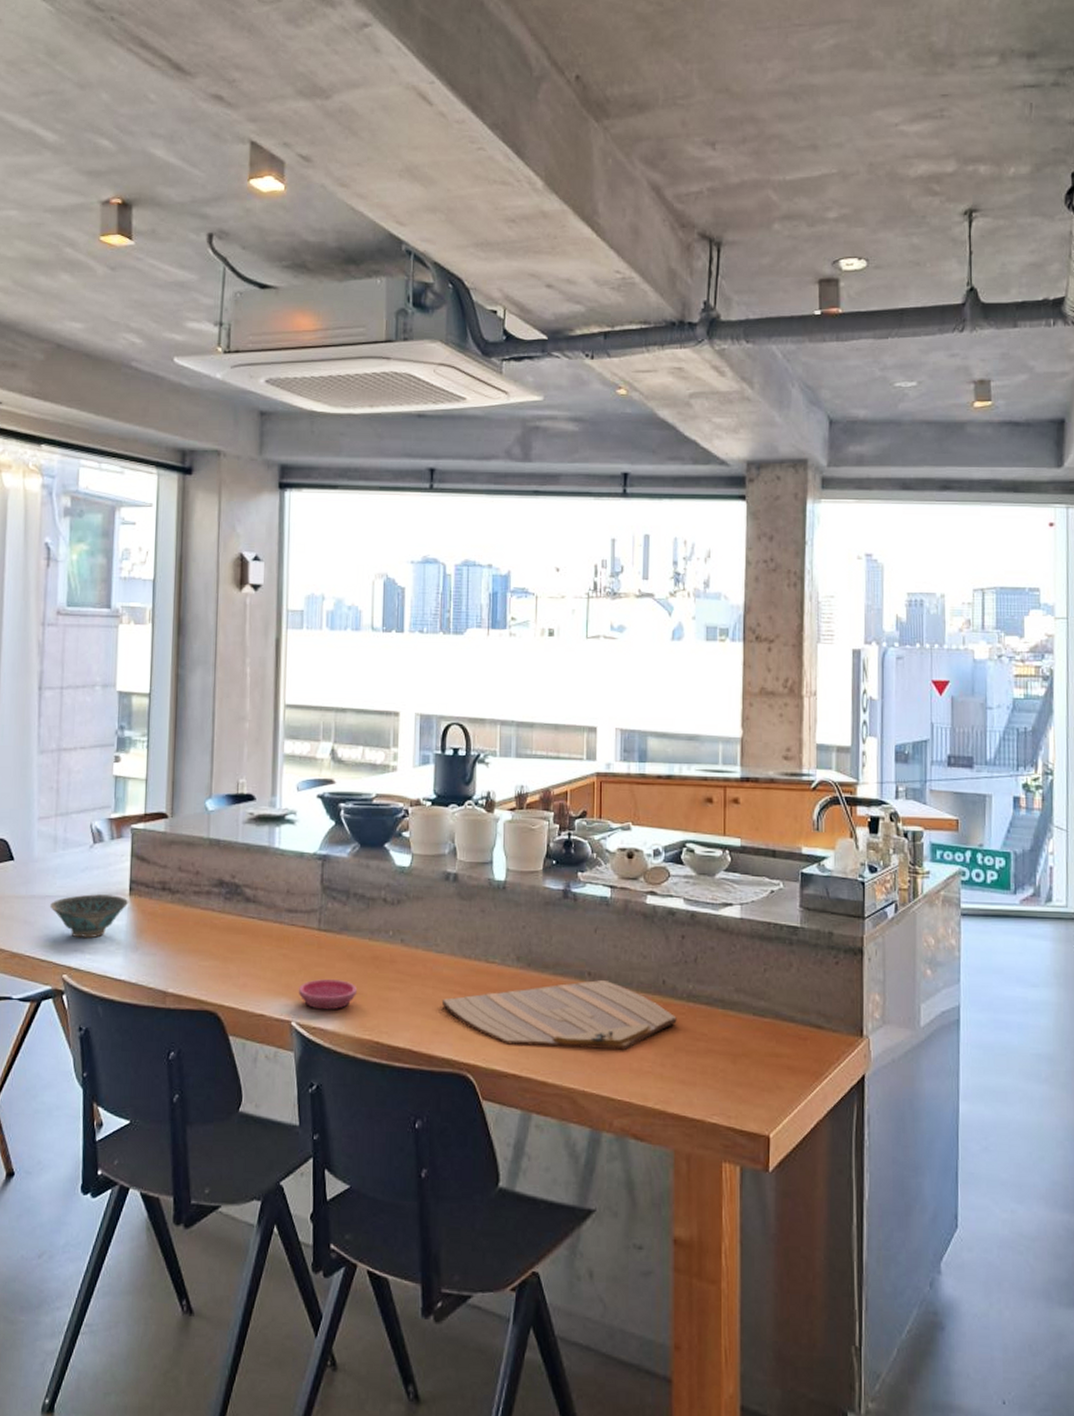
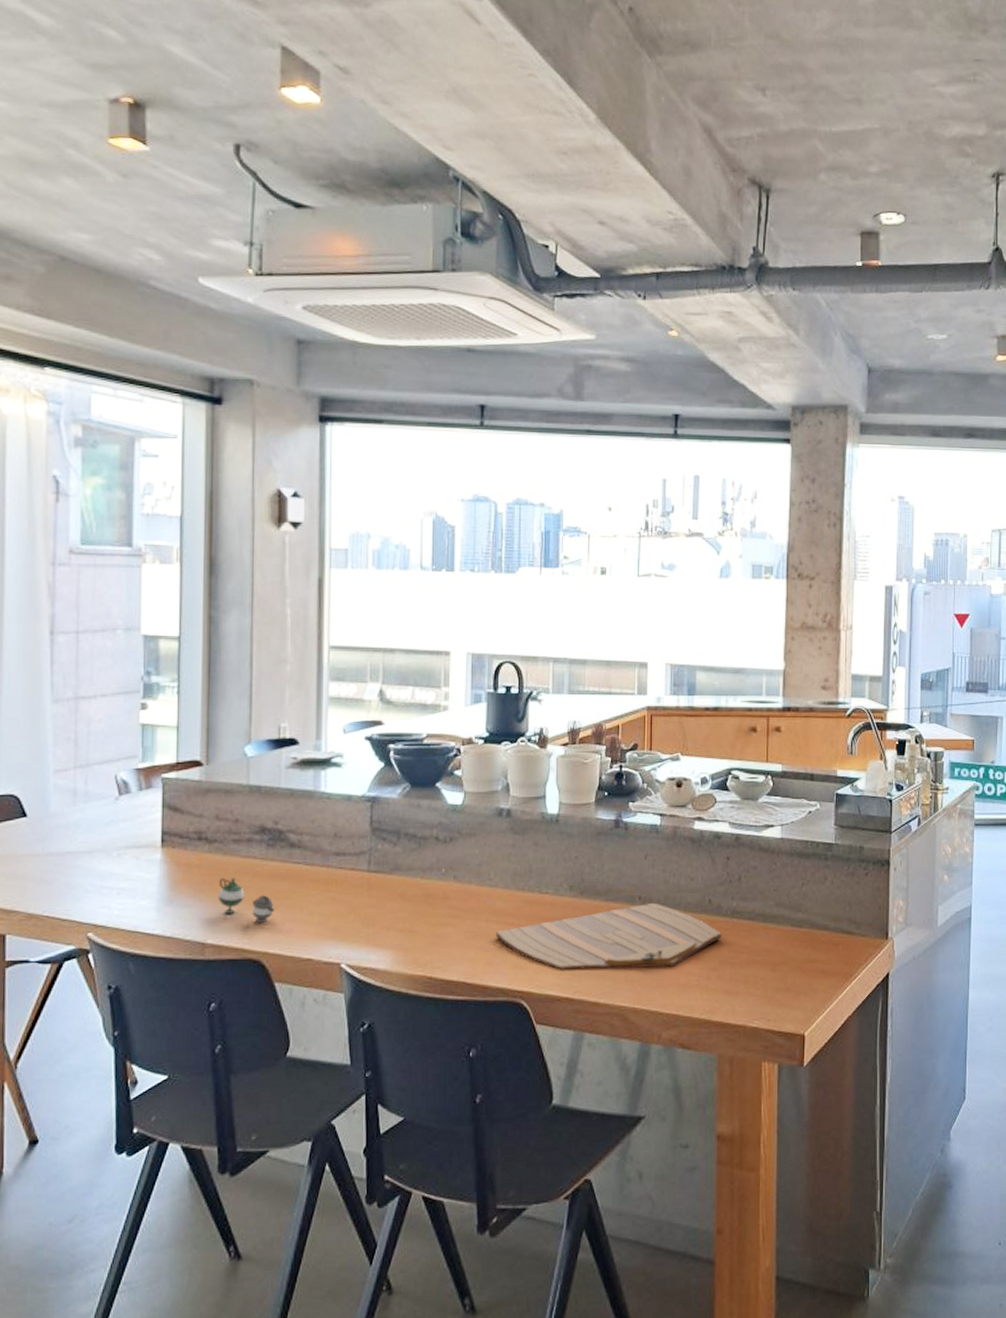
ceramic bowl: present [49,894,129,939] -> none [70,848,161,895]
teapot: none [179,928,231,975] -> present [218,878,275,923]
saucer: present [299,979,357,1010] -> none [348,919,409,950]

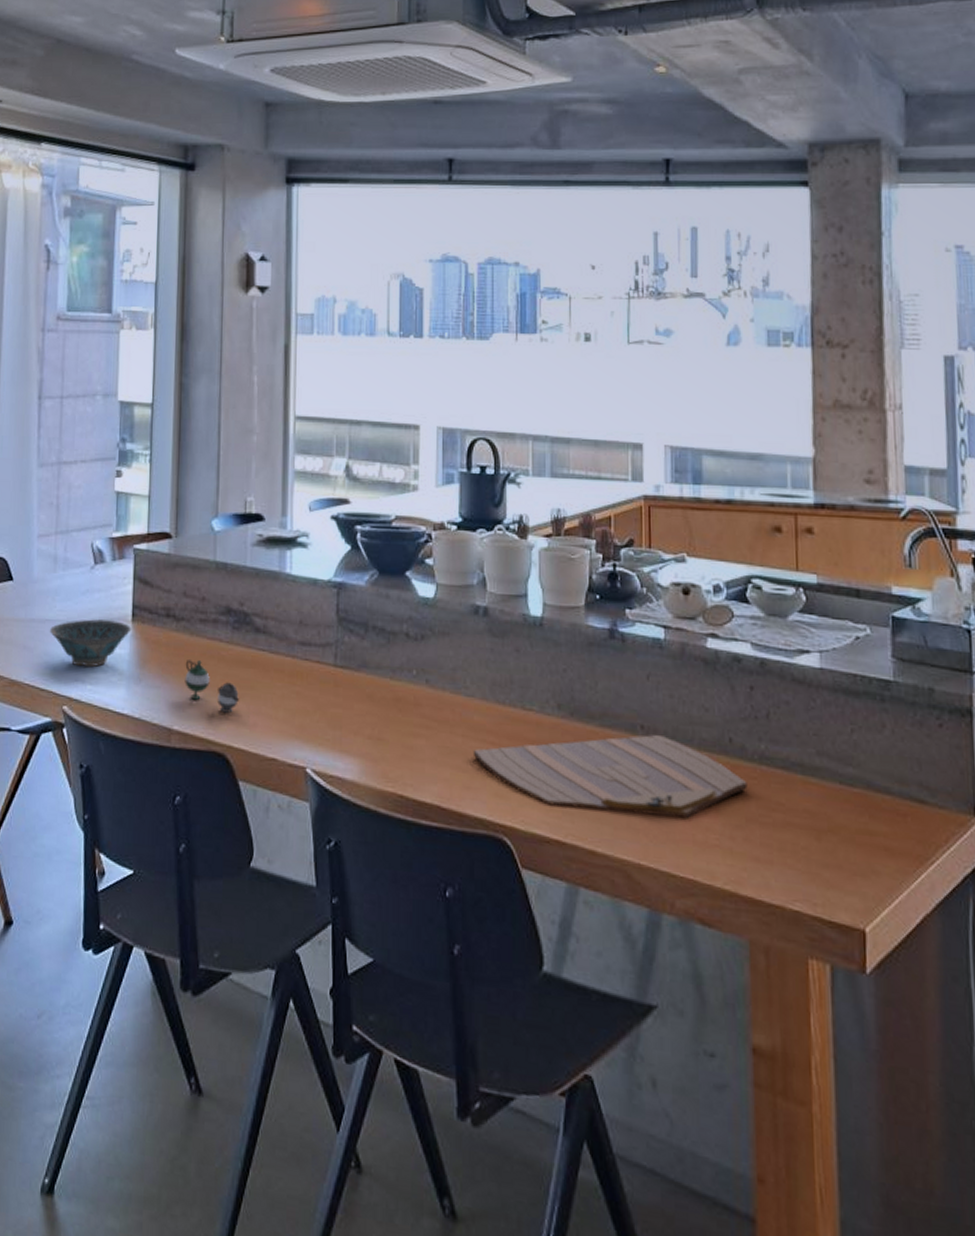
ceramic bowl: none [70,848,161,895] -> present [49,619,132,668]

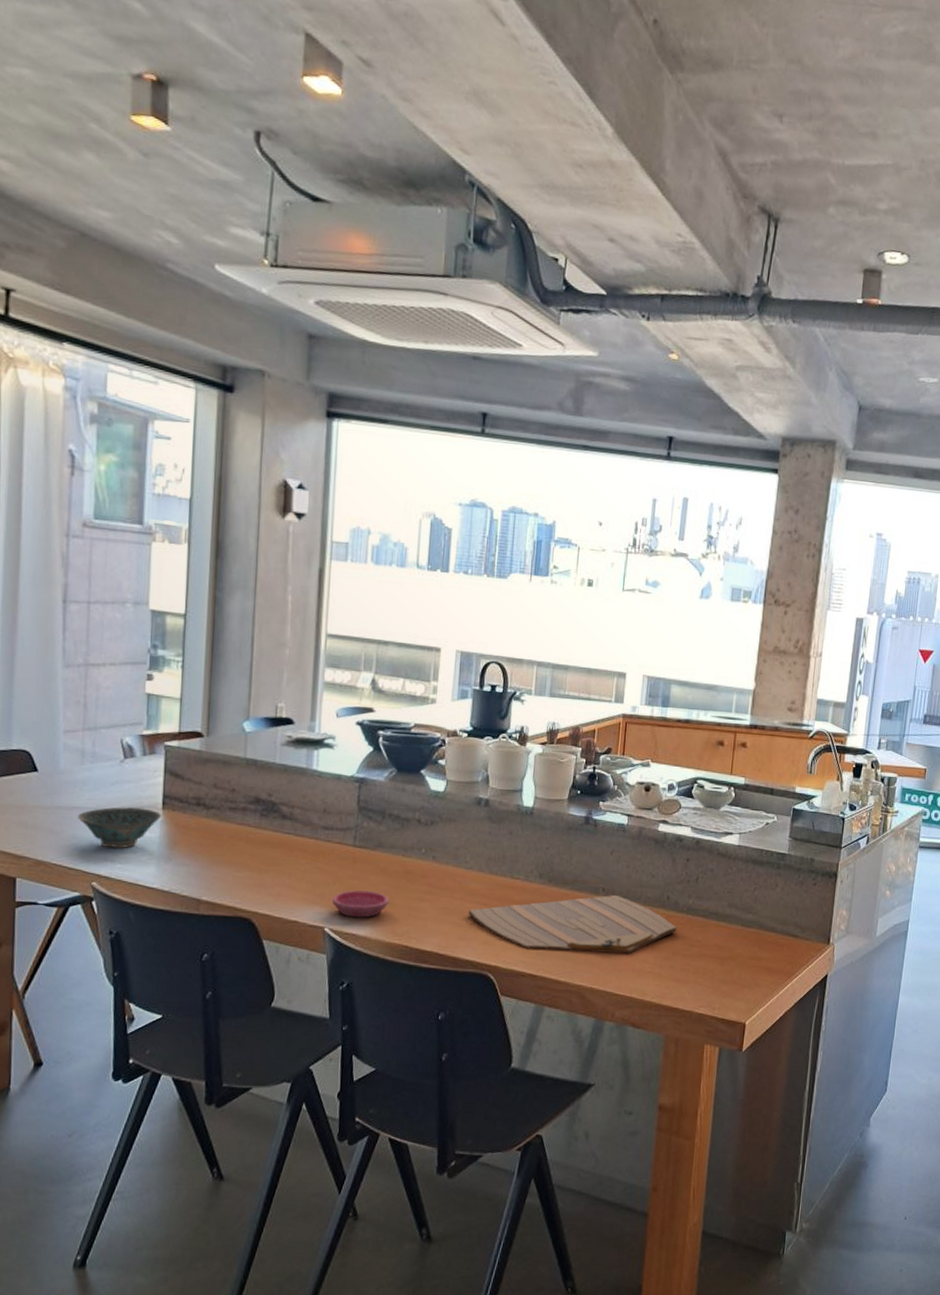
teapot: present [185,660,240,713] -> none [214,842,266,885]
saucer: none [314,721,377,757] -> present [333,890,389,918]

